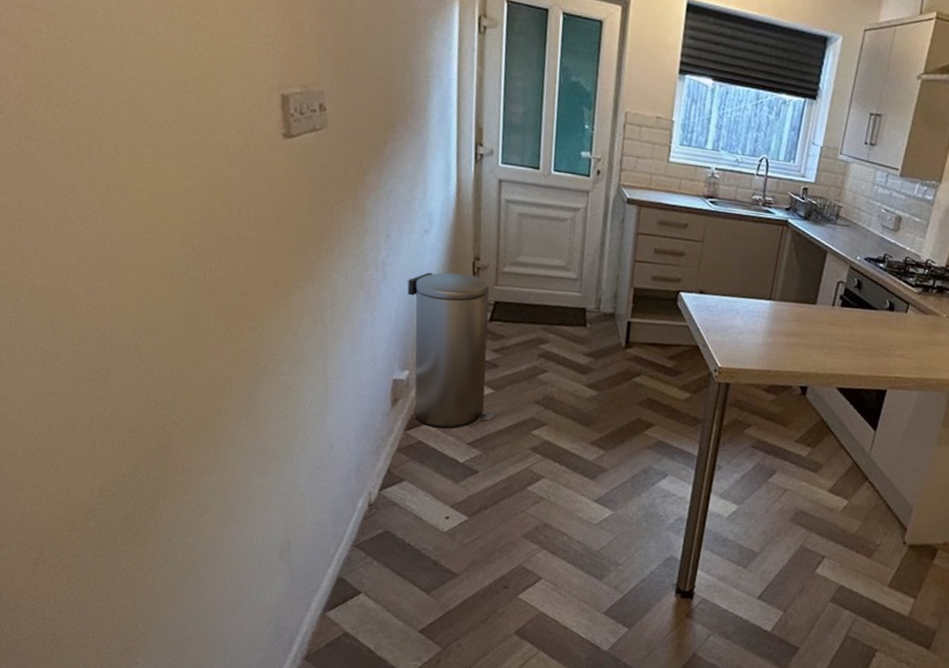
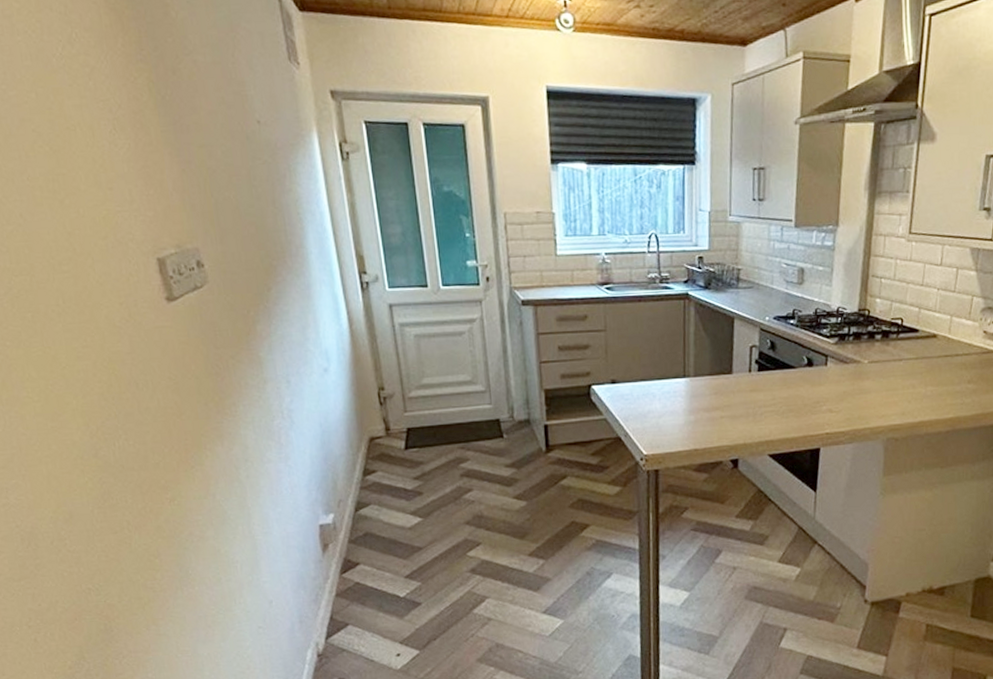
pedal bin: present [407,272,496,429] -> none [316,406,429,567]

